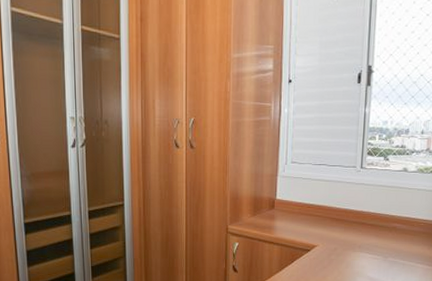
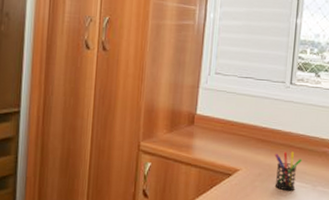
pen holder: none [348,228,373,263] -> present [275,151,302,191]

